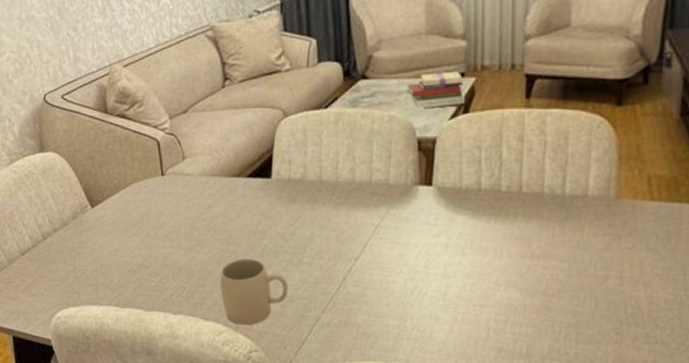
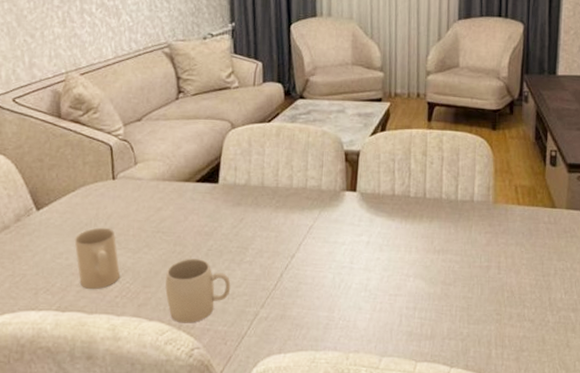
cup: none [128,225,174,287] -> present [74,227,120,289]
books: present [407,71,465,109] -> none [336,96,382,126]

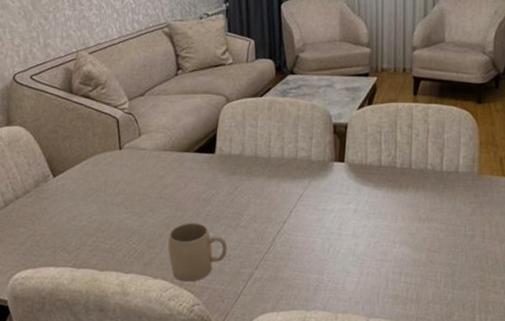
cup: present [74,227,120,289] -> none [86,193,127,249]

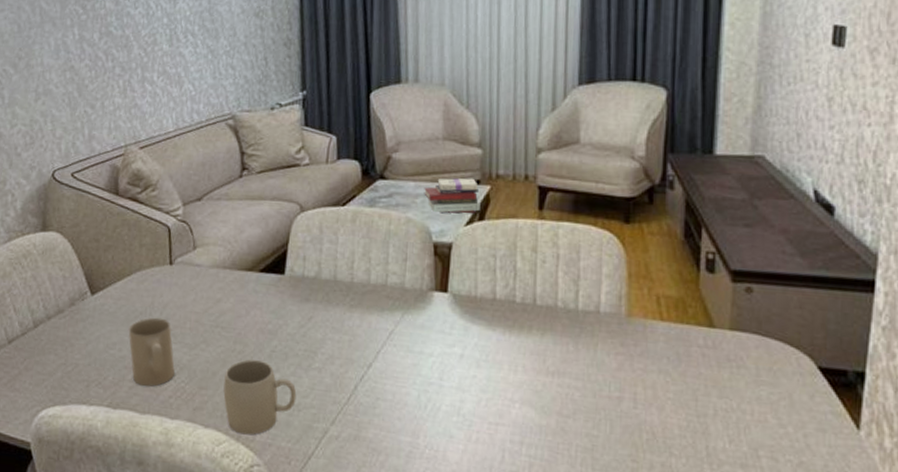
cup: none [86,193,127,249] -> present [128,317,175,387]
books: none [325,71,369,100] -> present [424,178,480,214]

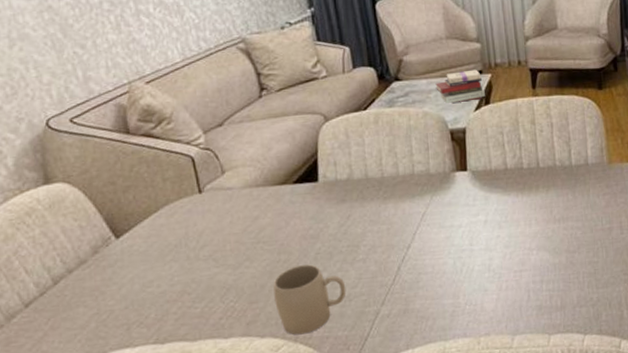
cup: present [128,317,175,387] -> none [164,246,222,315]

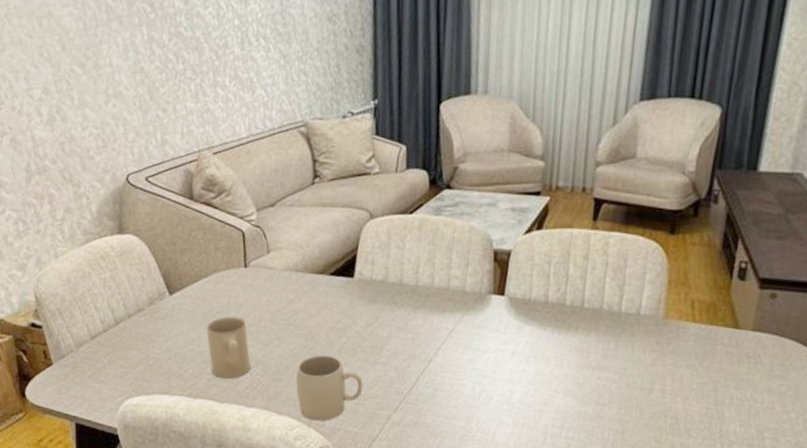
cup: none [164,246,222,315] -> present [206,316,251,379]
books: present [435,69,485,104] -> none [487,189,540,223]

